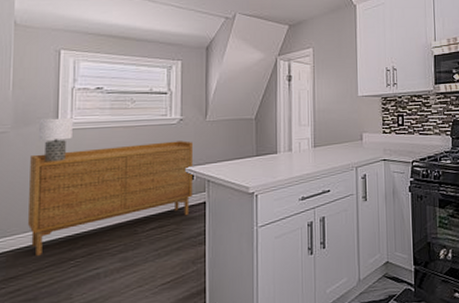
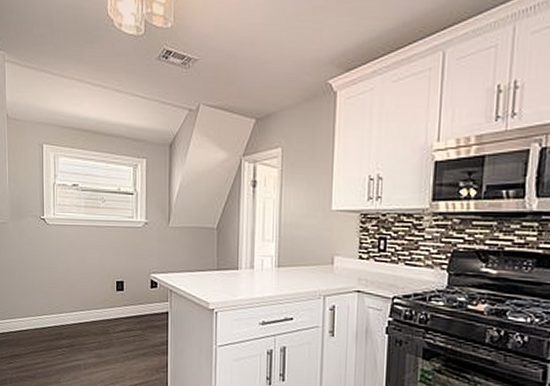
sideboard: present [27,141,192,256] -> none [25,245,156,340]
lamp: present [37,117,73,162] -> none [29,212,55,255]

